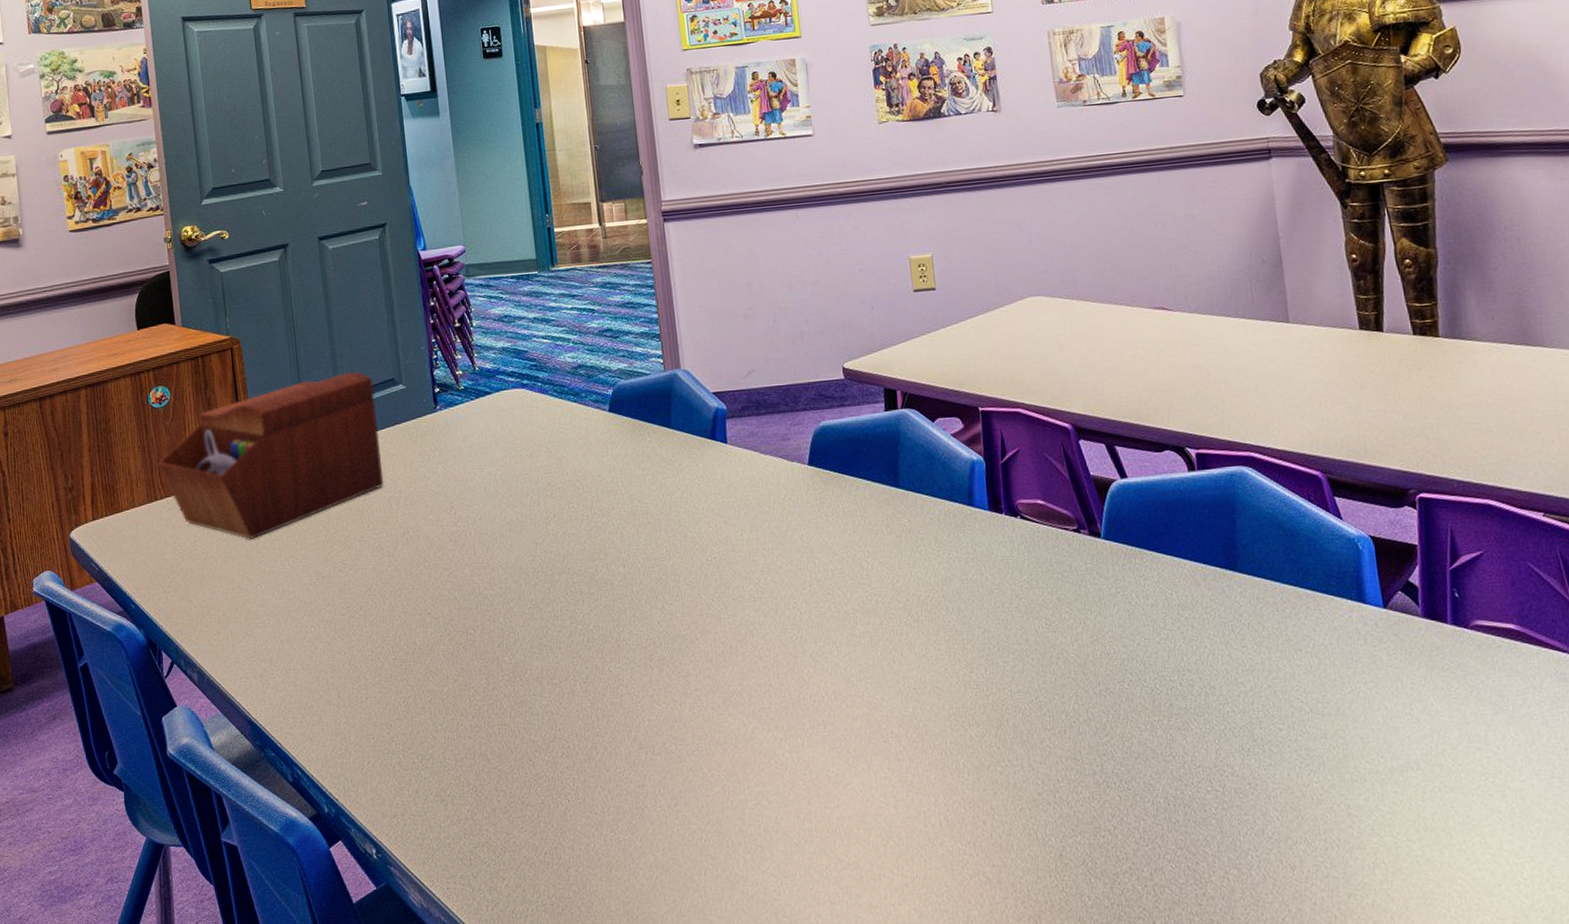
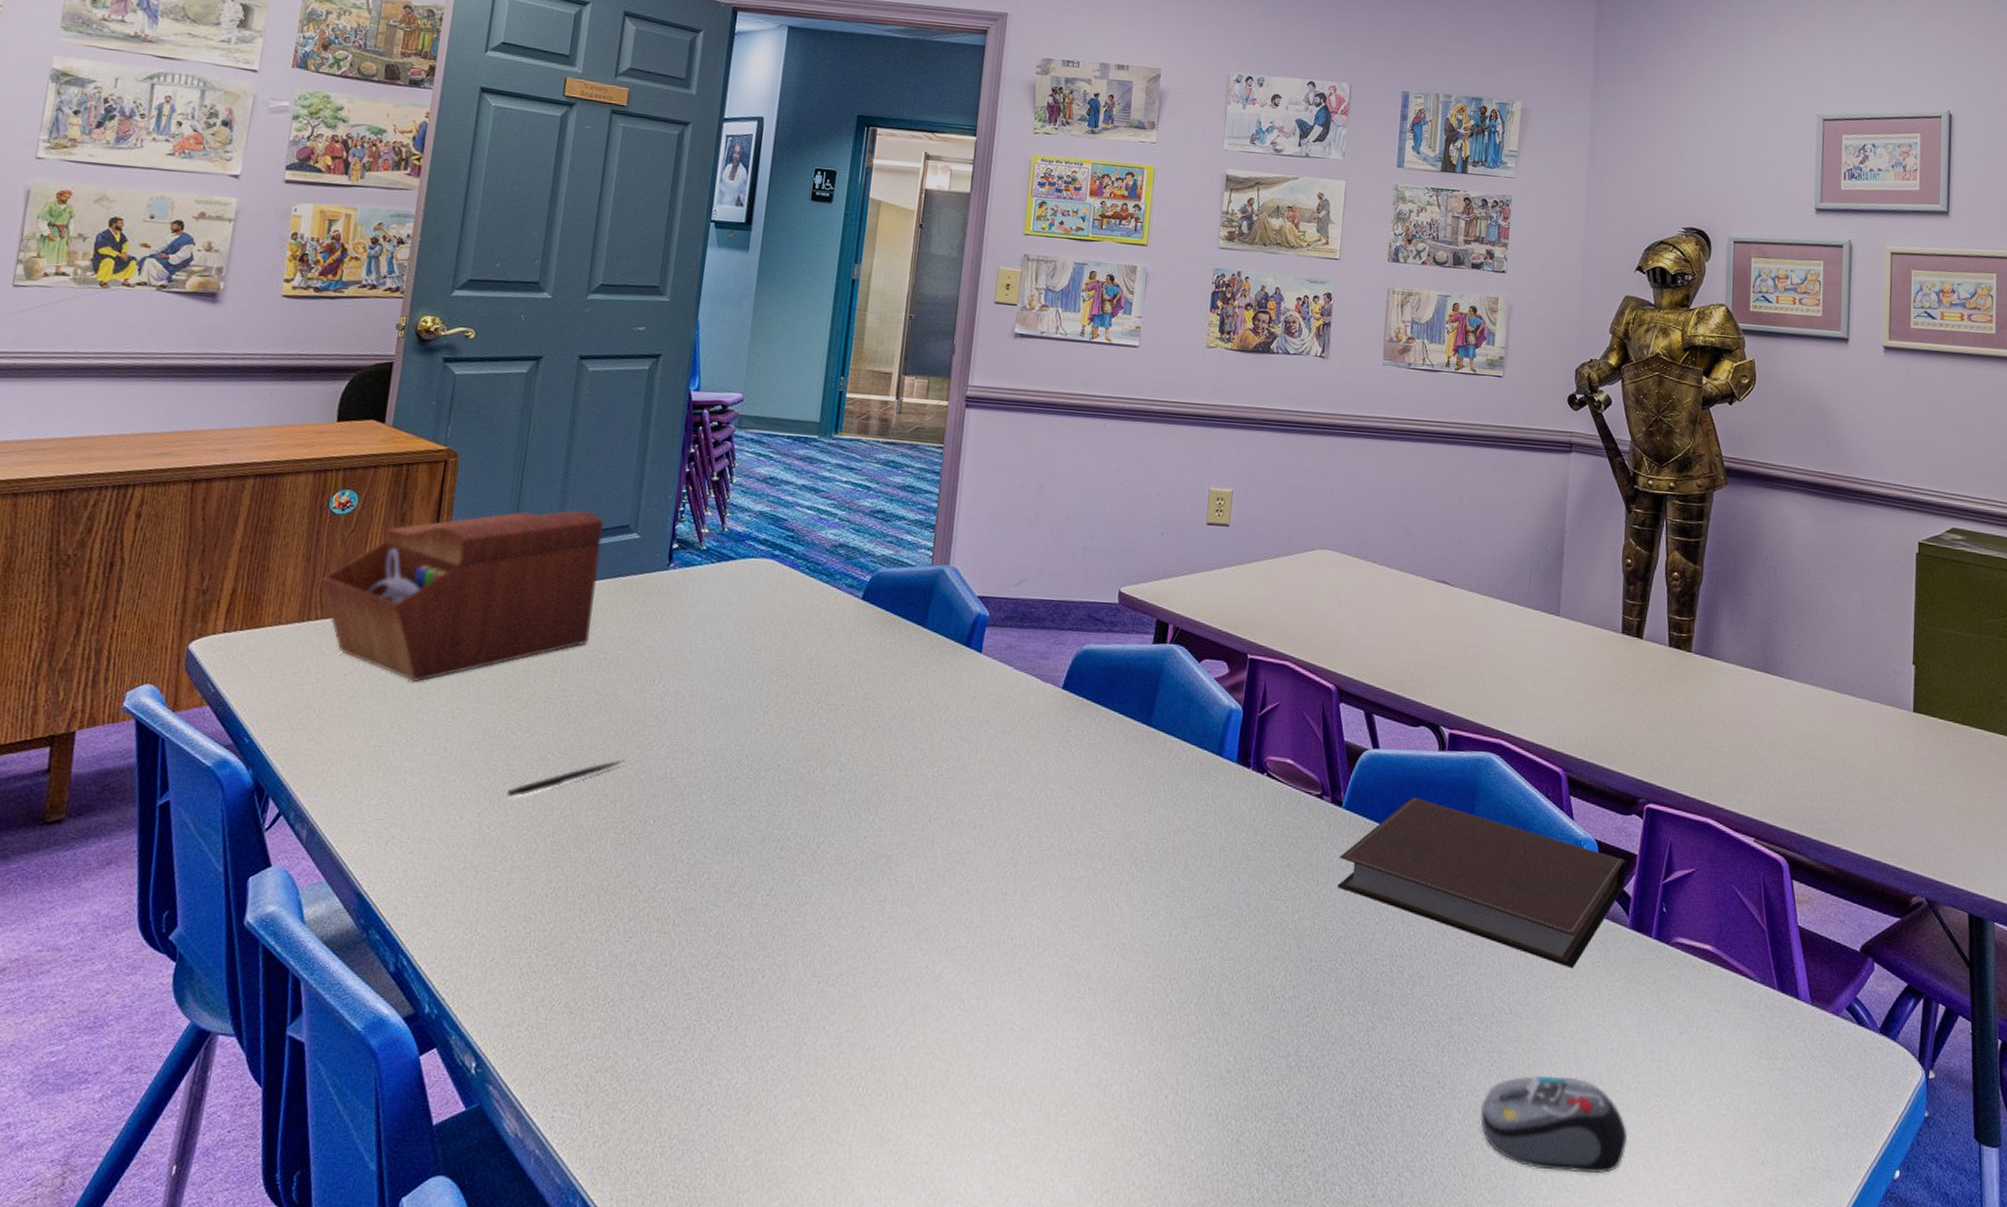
pen: none [346,582,438,626] -> present [506,760,625,797]
notebook: none [1108,519,1409,663] -> present [1338,798,1626,969]
computer mouse: none [1298,766,1458,856] -> present [1480,1075,1628,1173]

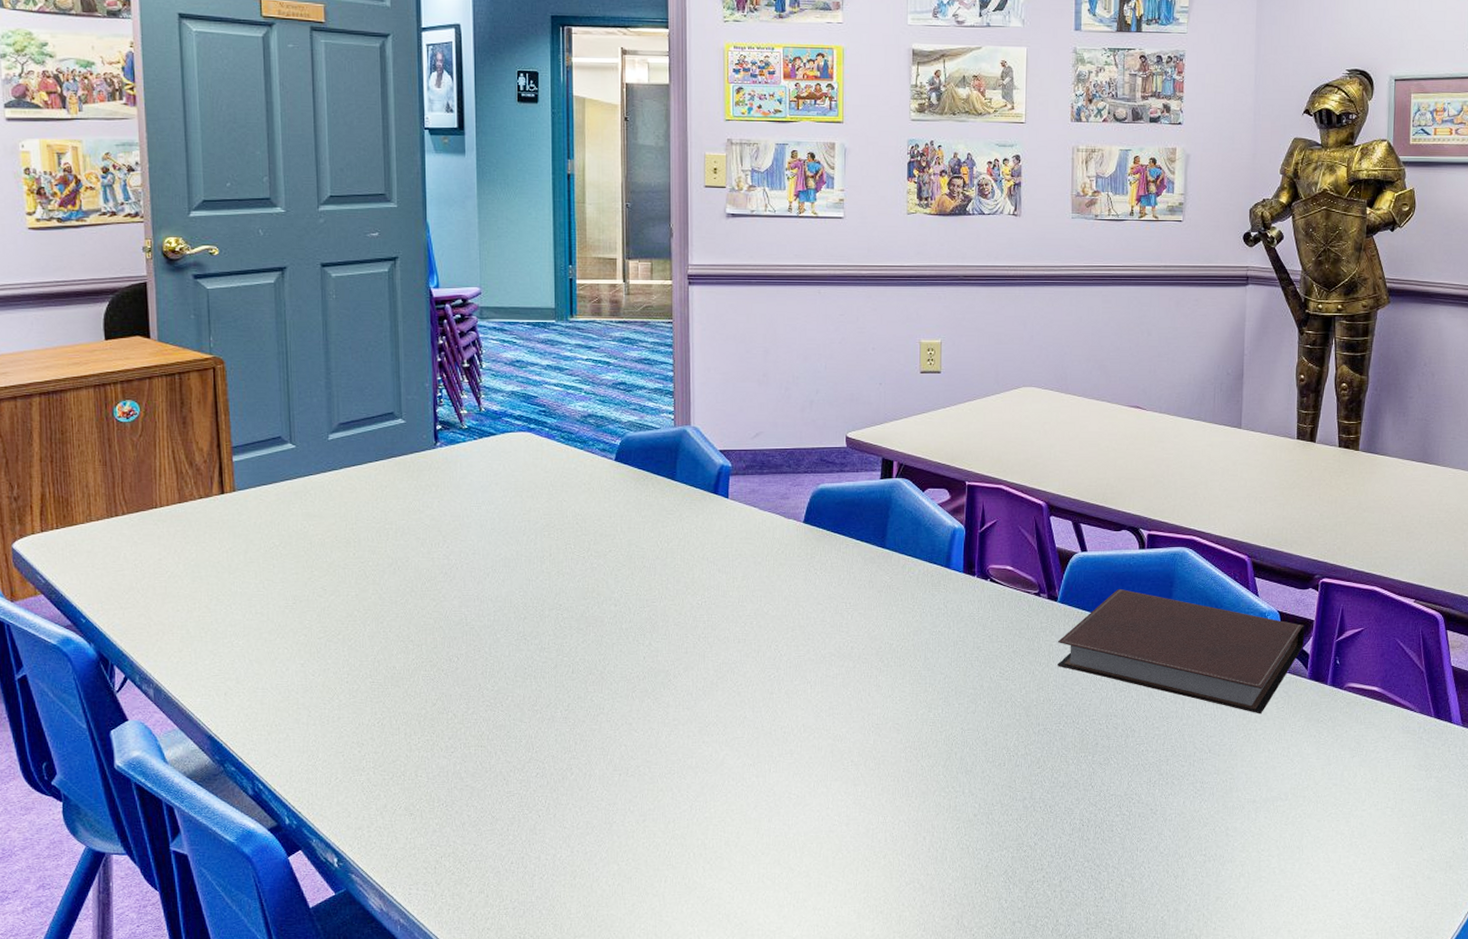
sewing box: present [320,509,604,682] -> none [120,401,374,561]
pen: present [506,760,625,797] -> none [323,611,424,649]
computer mouse: present [1480,1075,1628,1173] -> none [1188,796,1310,868]

